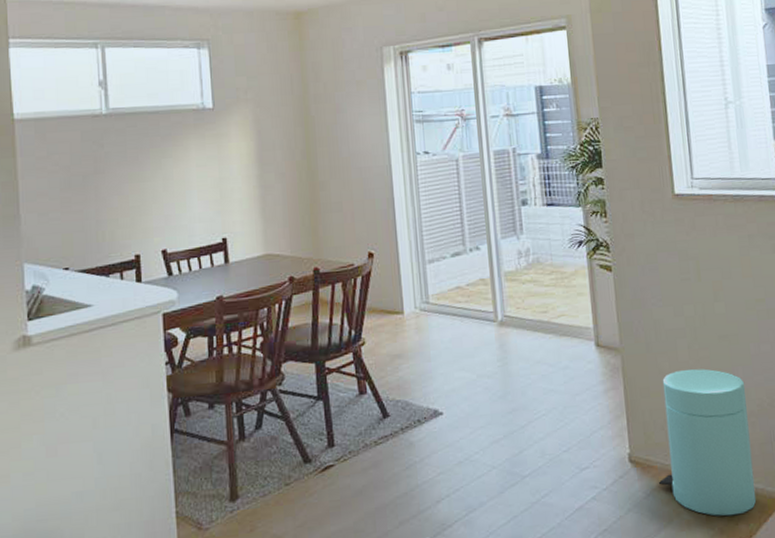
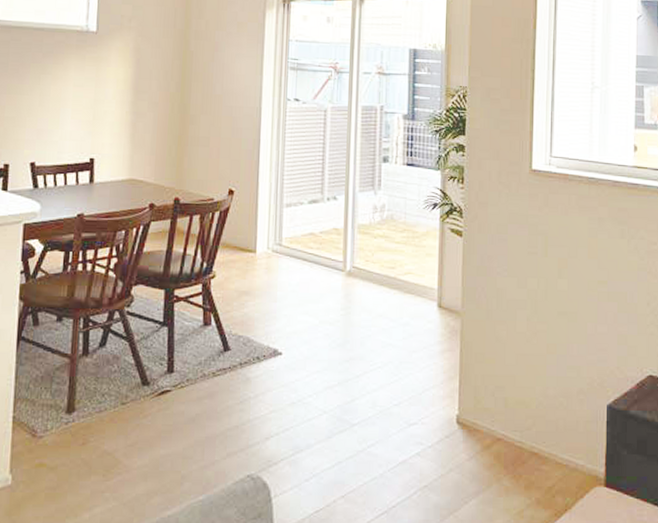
trash can: present [659,368,757,517] -> none [483,340,578,488]

